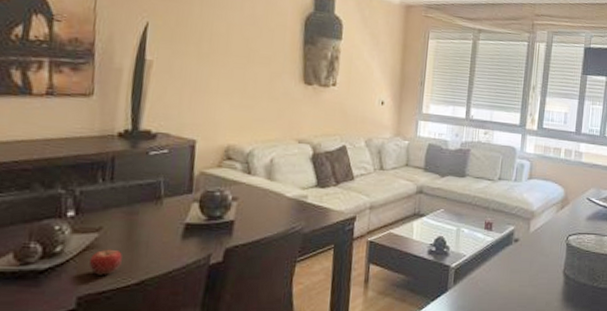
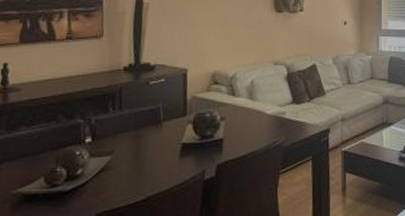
fruit: present [89,249,122,275] -> none [105,169,131,194]

